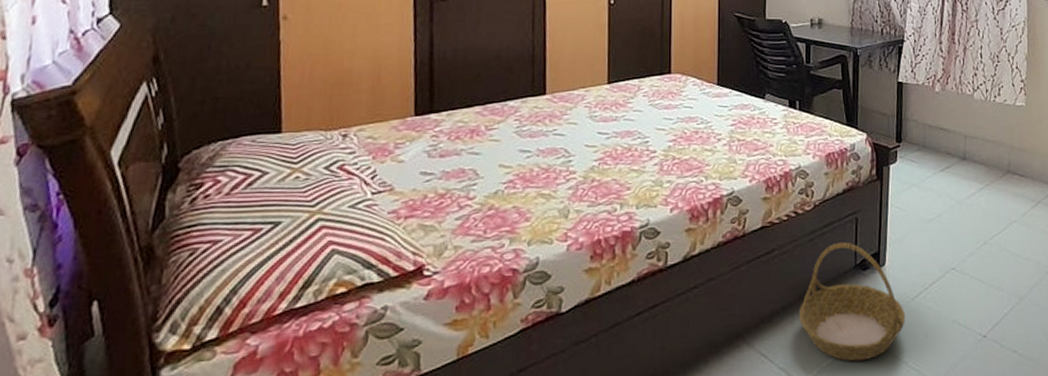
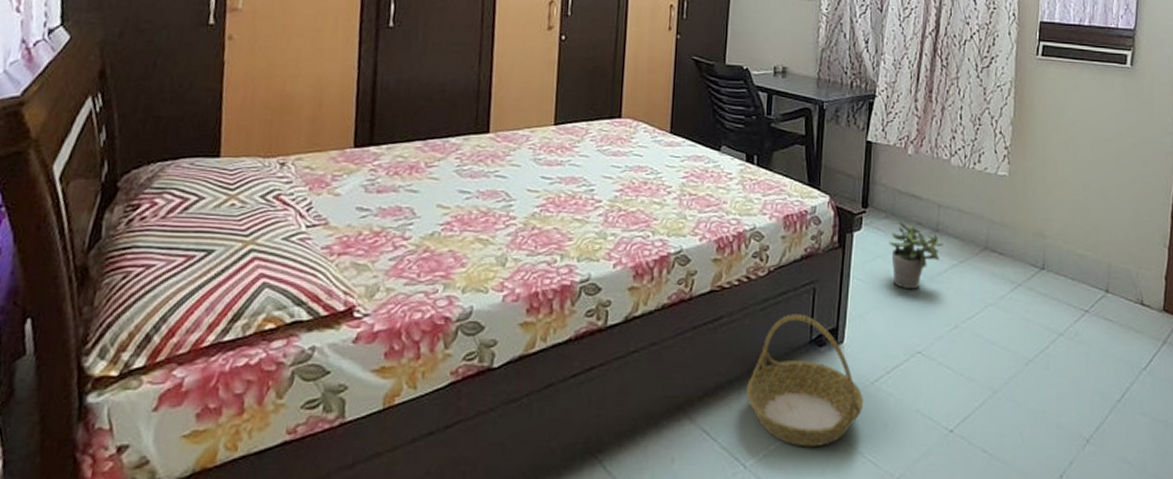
potted plant: none [922,153,970,213] -> present [889,222,943,290]

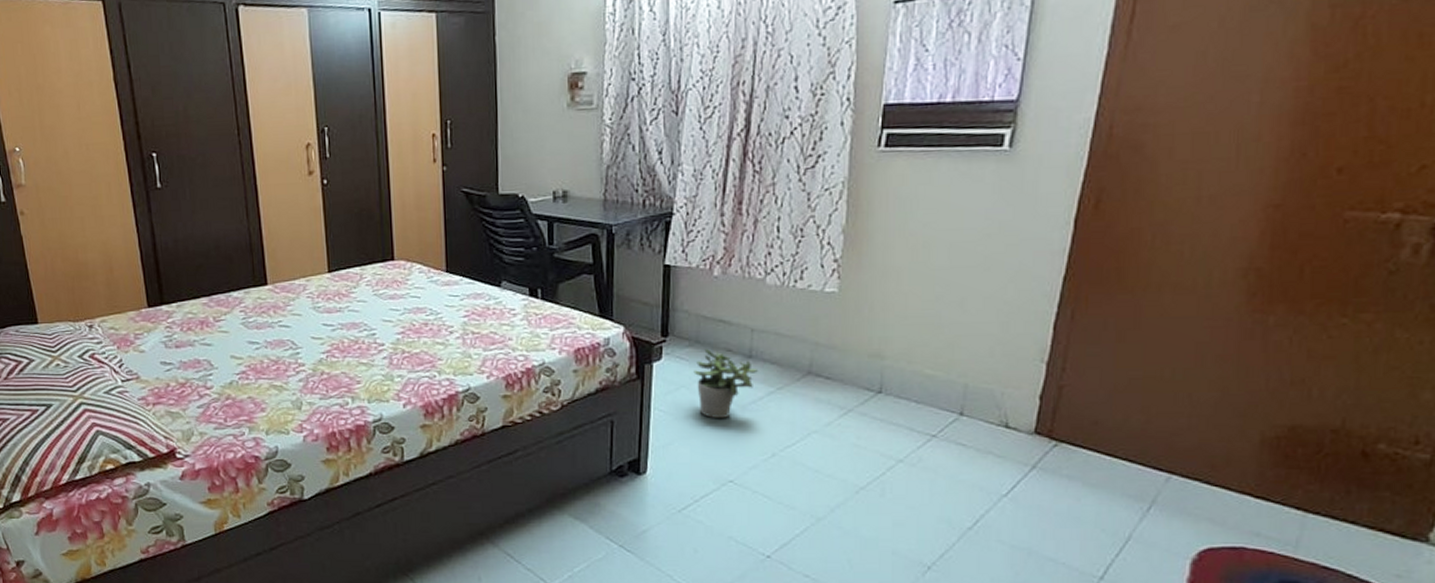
basket: present [747,314,864,447] -> none [547,446,671,570]

